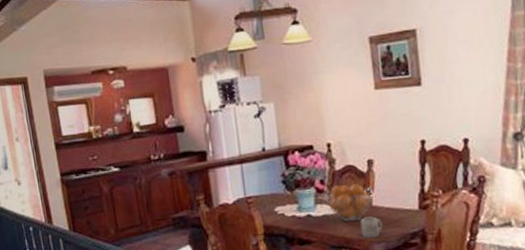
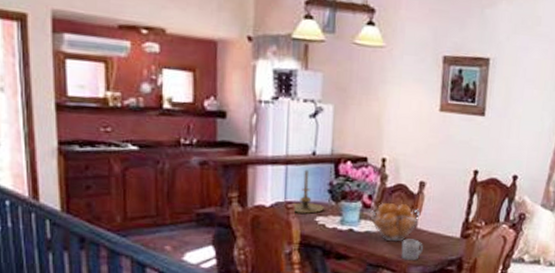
candle holder: none [251,165,281,207] -> present [291,170,324,214]

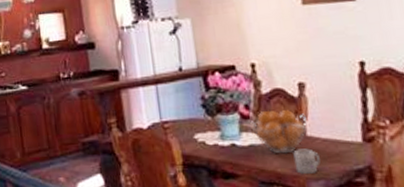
candle holder: present [291,170,324,214] -> none [167,86,201,133]

